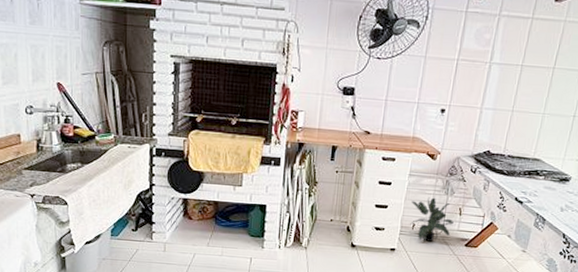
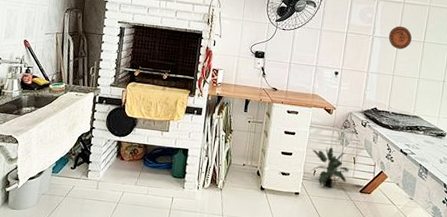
decorative plate: none [509,48,539,79] -> present [388,26,412,50]

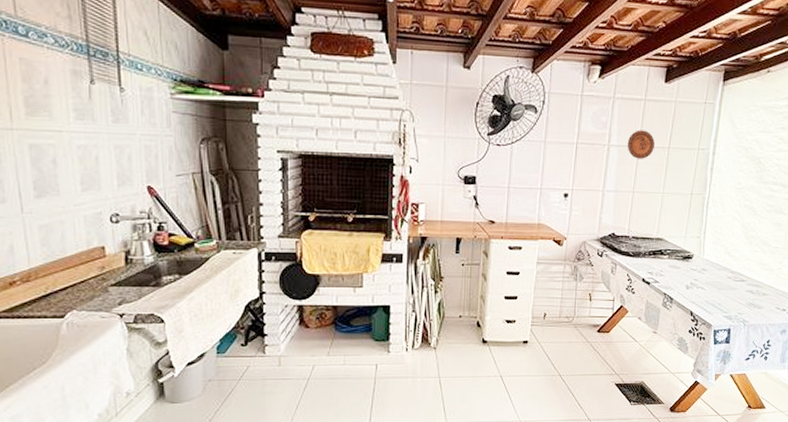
potted plant: present [312,146,349,188] -> none [541,284,585,332]

